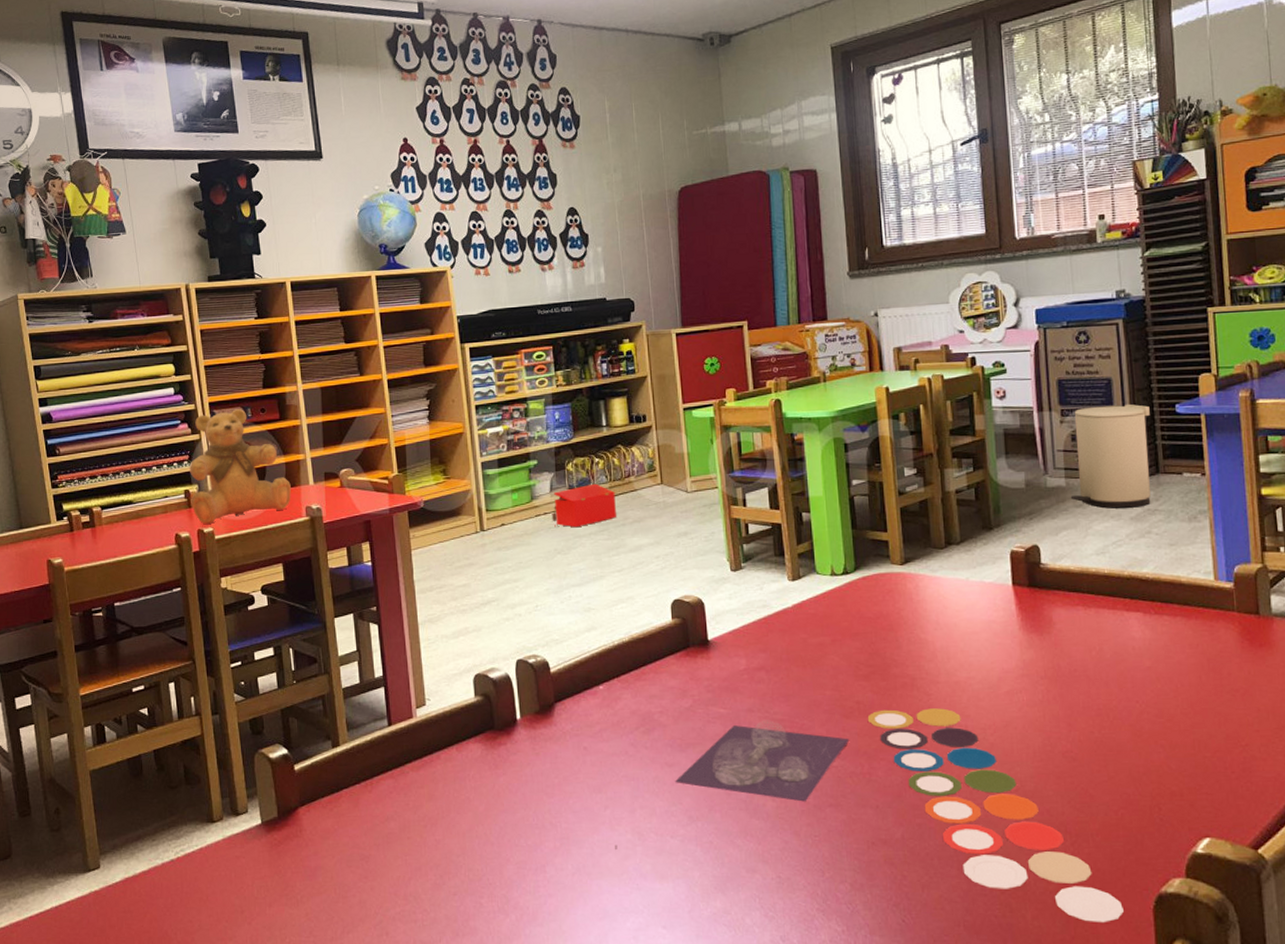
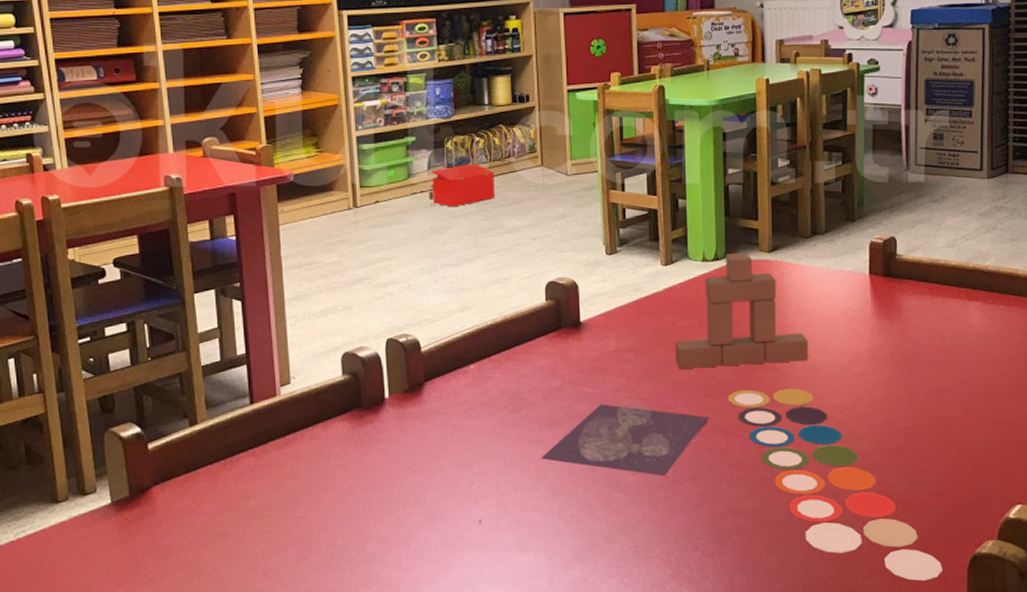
teddy bear: present [190,409,291,524] -> none [32,68,148,191]
toy blocks: none [807,565,952,688] -> present [675,252,808,369]
pedal bin: present [1070,403,1151,509] -> none [928,106,1005,205]

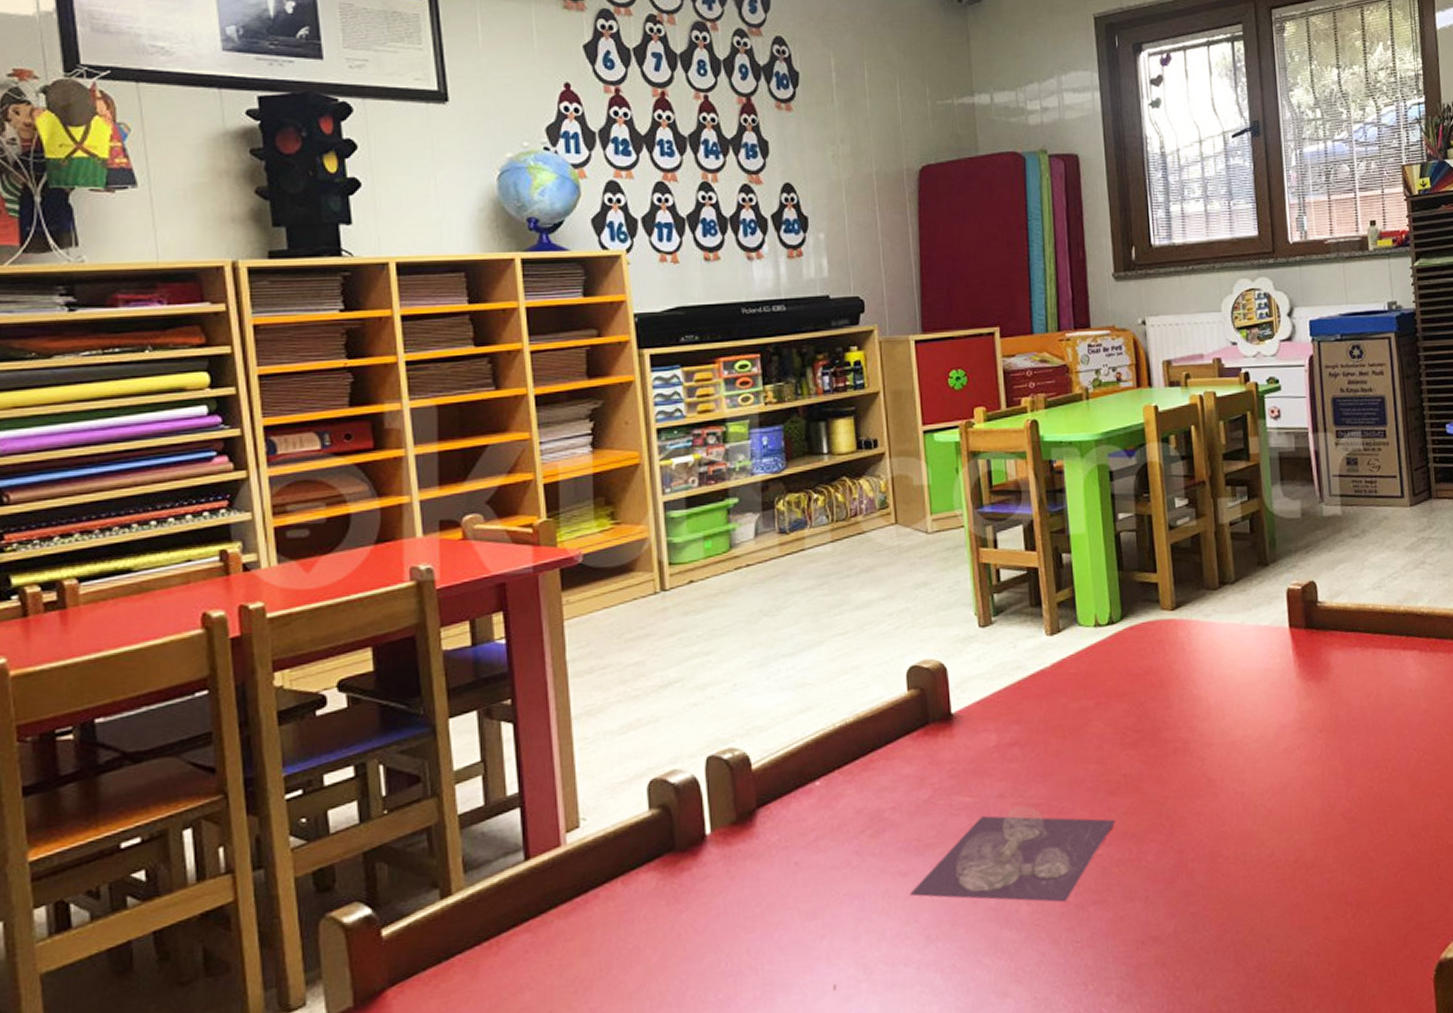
toy: present [428,163,496,207] -> none [756,525,841,582]
toy blocks: present [675,252,808,369] -> none [1068,612,1227,762]
paint palette: present [727,388,942,582] -> none [1135,774,1405,1004]

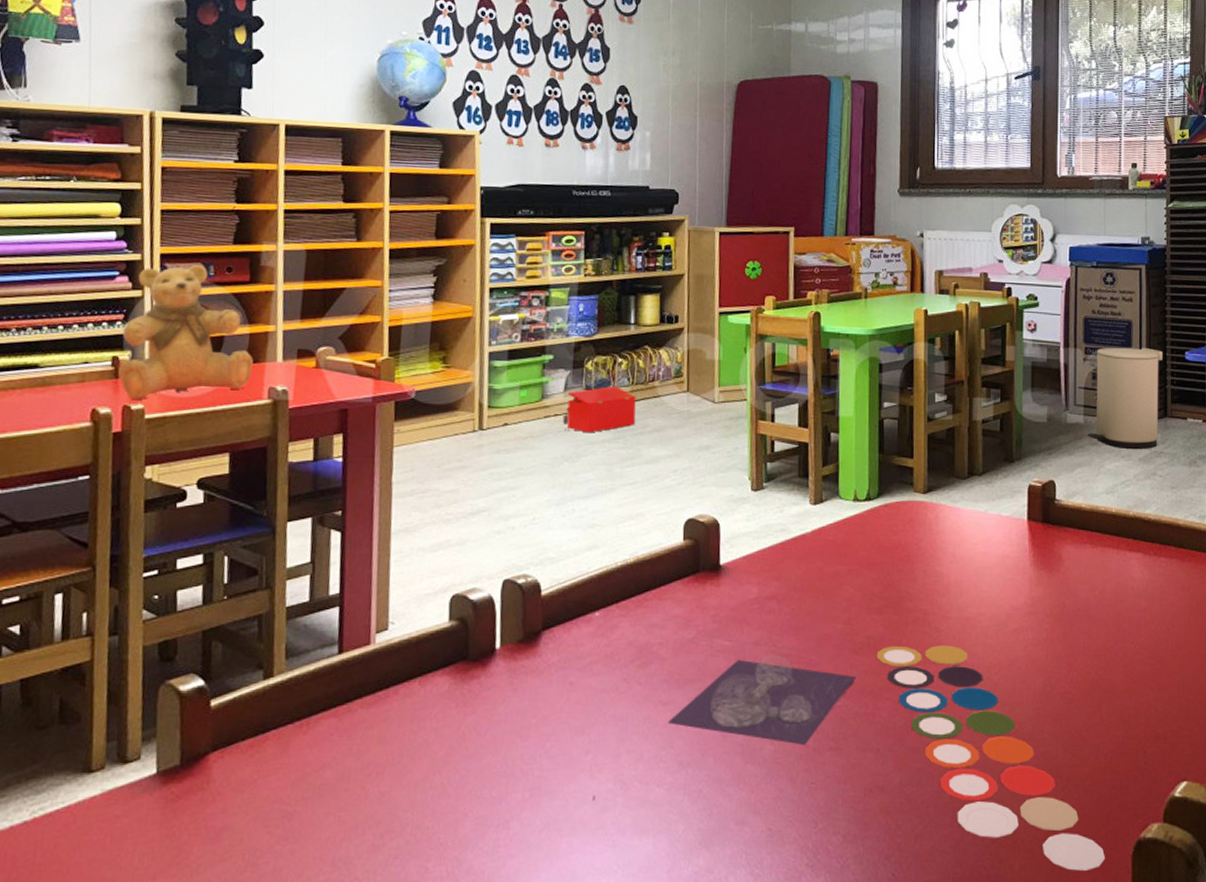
teddy bear: none [229,435,388,597] -> present [118,265,253,399]
toy: none [756,525,841,582] -> present [562,385,636,433]
paint palette: none [1135,774,1405,1004] -> present [876,645,1105,872]
pedal bin: none [1346,424,1424,538] -> present [1087,347,1163,449]

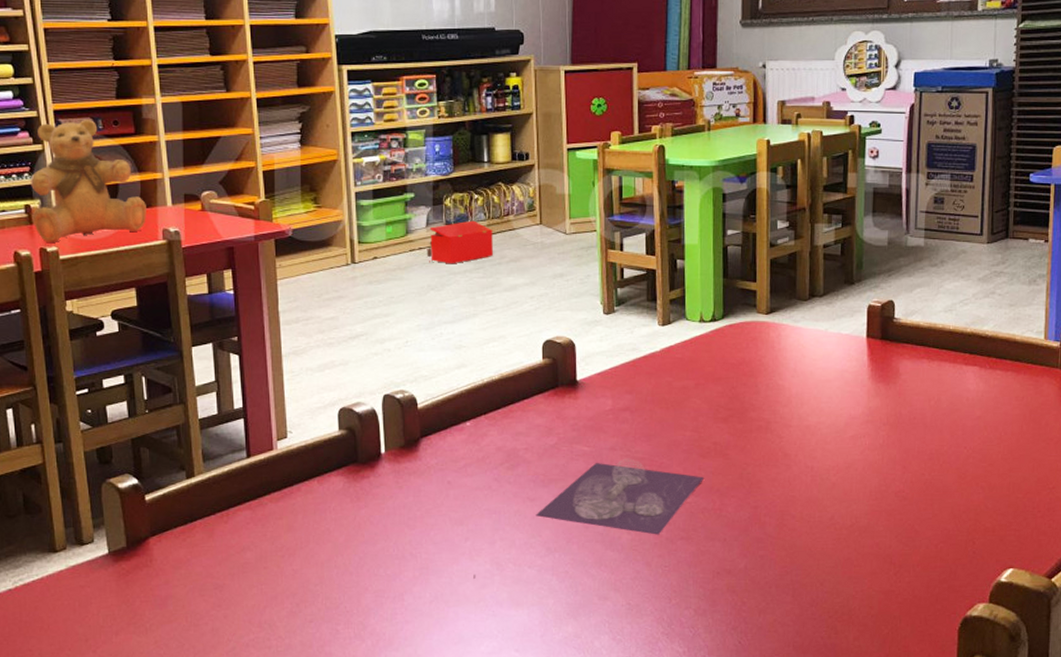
paint palette: present [876,645,1105,872] -> none [722,450,933,643]
pedal bin: present [1087,347,1163,449] -> none [927,170,1007,269]

